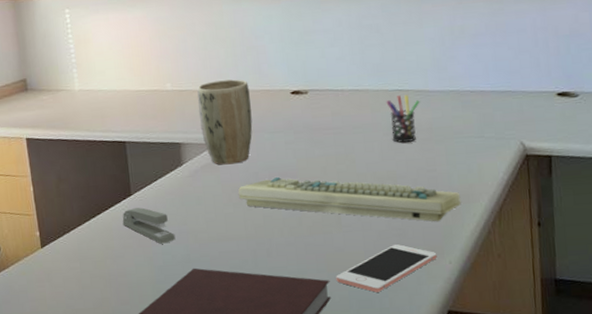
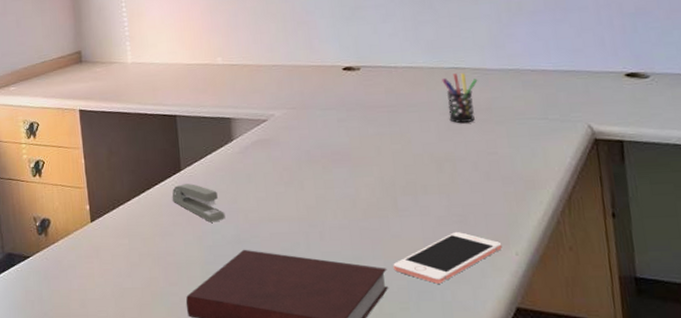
plant pot: present [197,79,253,165] -> none [248,54,304,142]
keyboard: present [238,176,461,222] -> none [289,155,526,209]

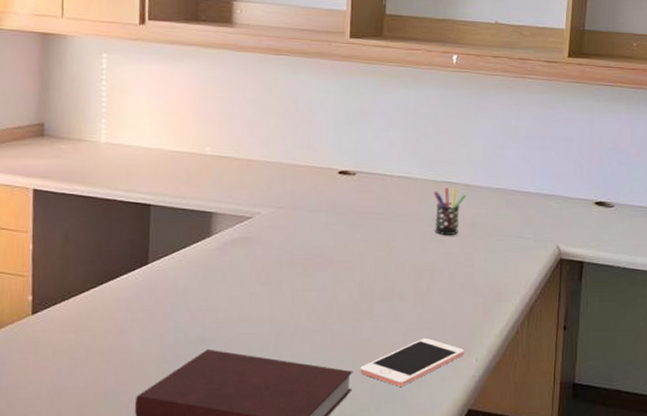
stapler: present [172,184,226,223] -> none [133,278,192,320]

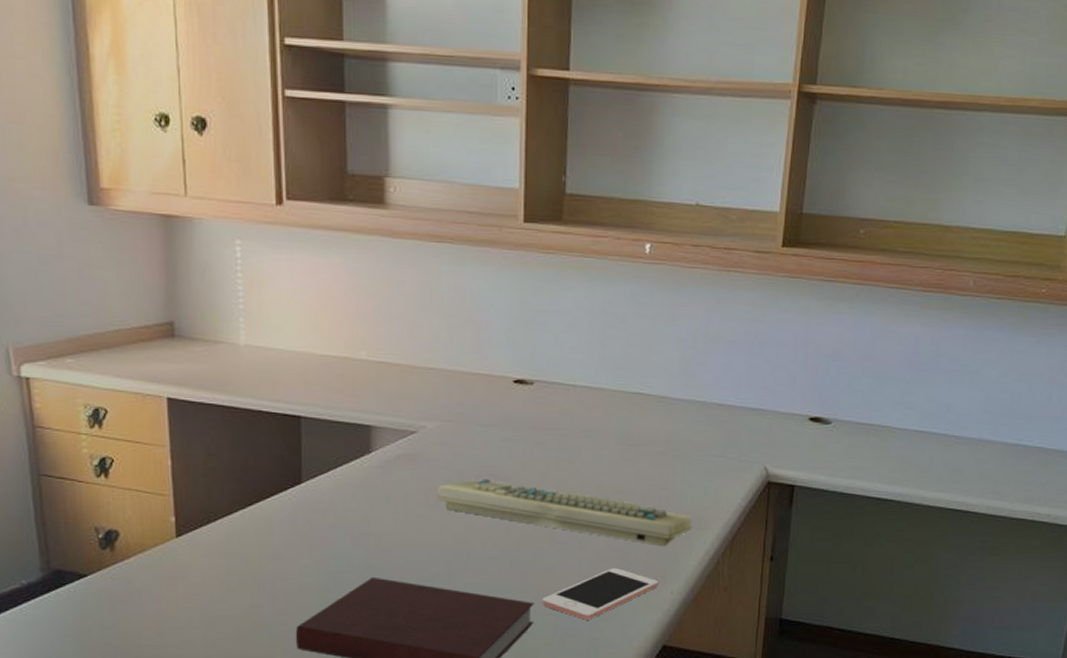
keyboard: none [268,257,494,318] -> present [436,478,693,547]
pen holder: present [433,188,467,235] -> none [623,400,661,454]

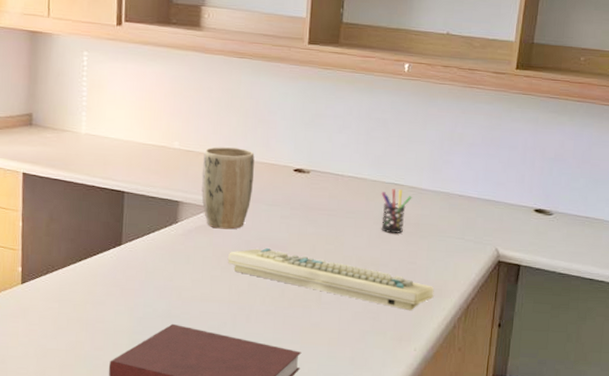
plant pot: none [398,356,463,458] -> present [201,147,255,230]
cell phone: present [542,568,659,620] -> none [308,327,404,369]
pen holder: none [623,400,661,454] -> present [381,189,412,233]

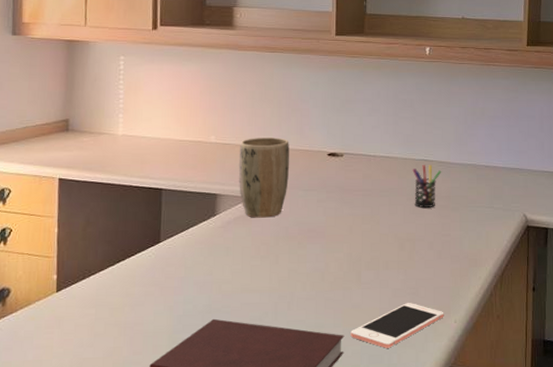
keyboard: present [227,247,435,311] -> none [266,232,469,283]
cell phone: none [308,327,404,369] -> present [350,303,444,348]

